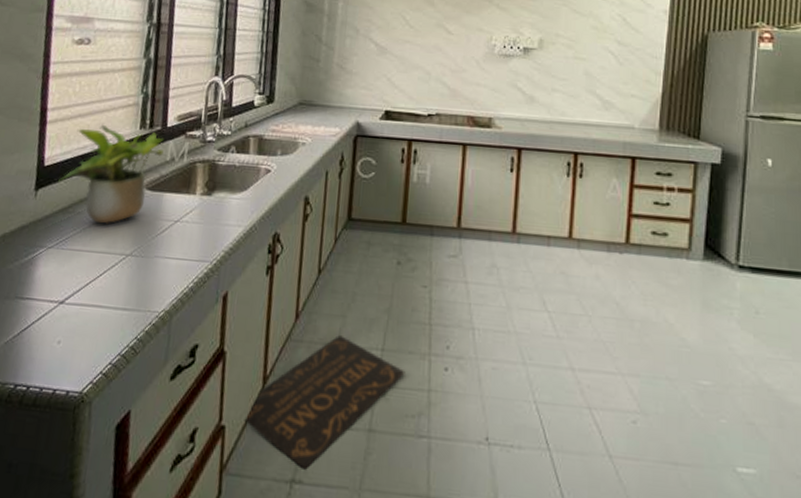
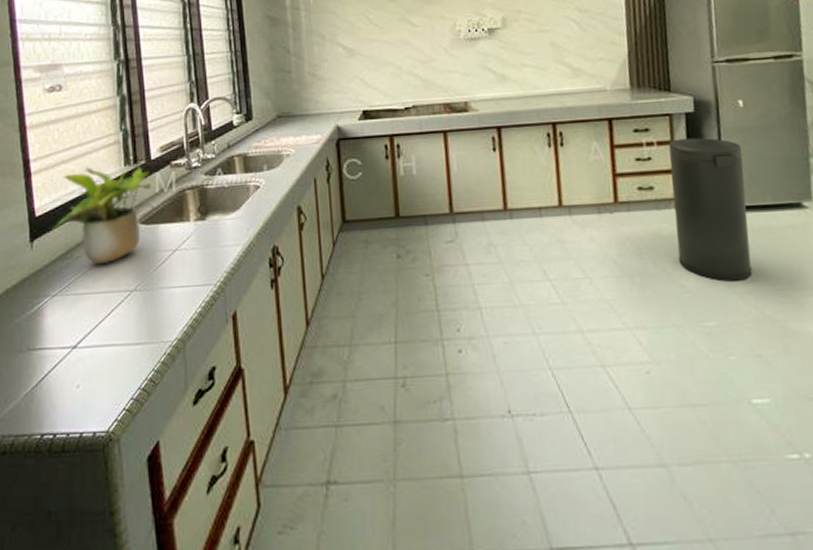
doormat: present [244,335,406,470] -> none [271,335,421,470]
pedal bin: none [682,188,764,344] -> present [668,137,752,282]

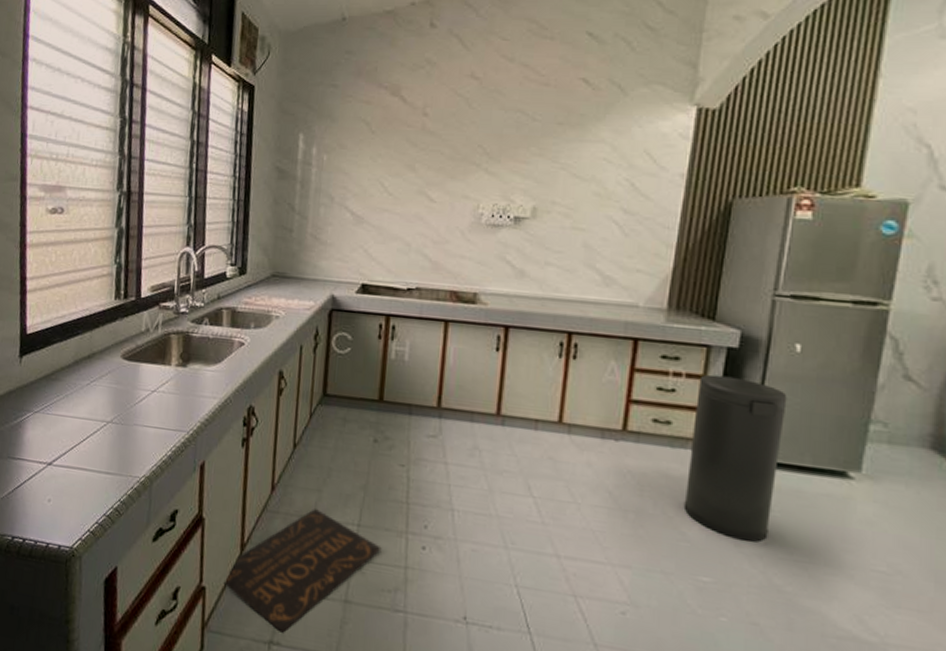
potted plant: present [52,167,151,265] -> none [41,294,139,392]
doormat: none [271,335,421,470] -> present [223,509,382,633]

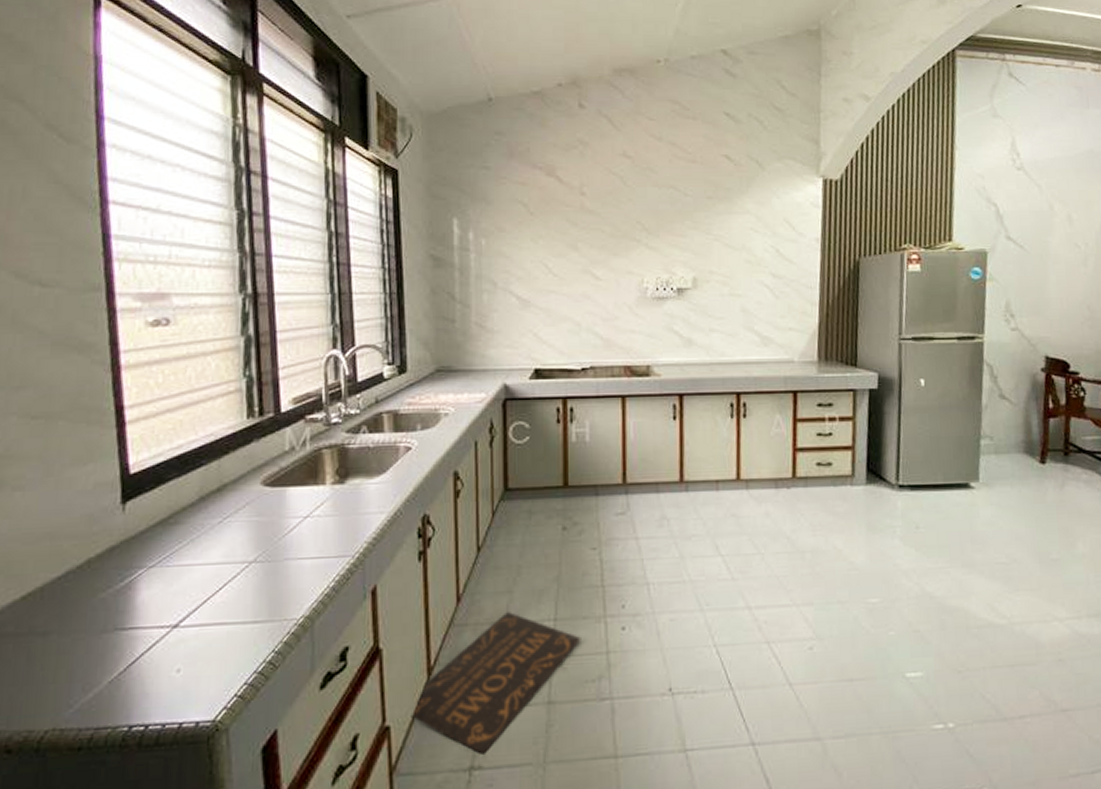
pedal bin: present [683,374,787,542] -> none [849,415,920,559]

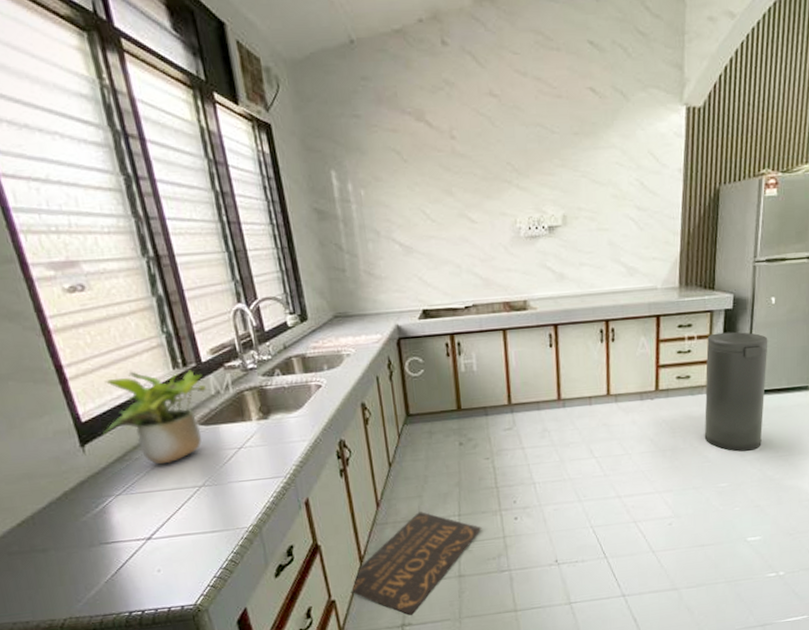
potted plant: none [151,417,280,532] -> present [103,370,206,465]
pedal bin: none [849,415,920,559] -> present [704,331,768,452]

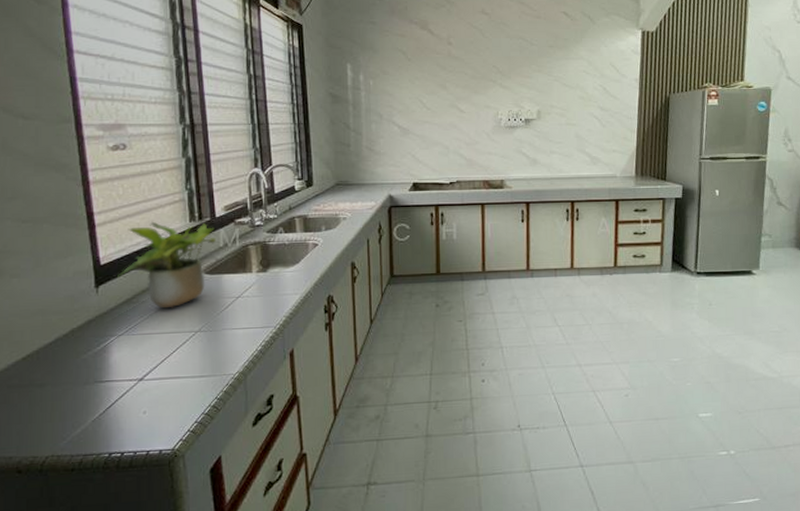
doormat: present [350,512,482,615] -> none [322,369,451,474]
pedal bin: present [704,331,768,452] -> none [658,218,714,328]

